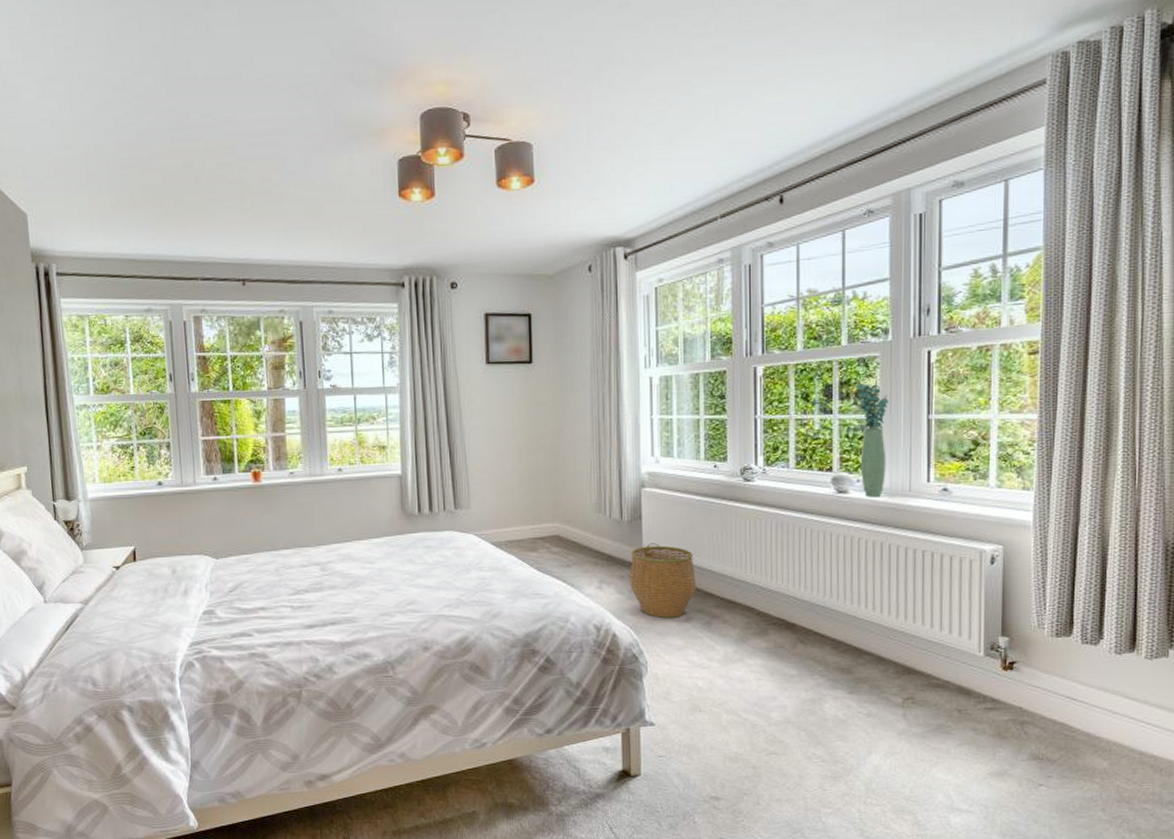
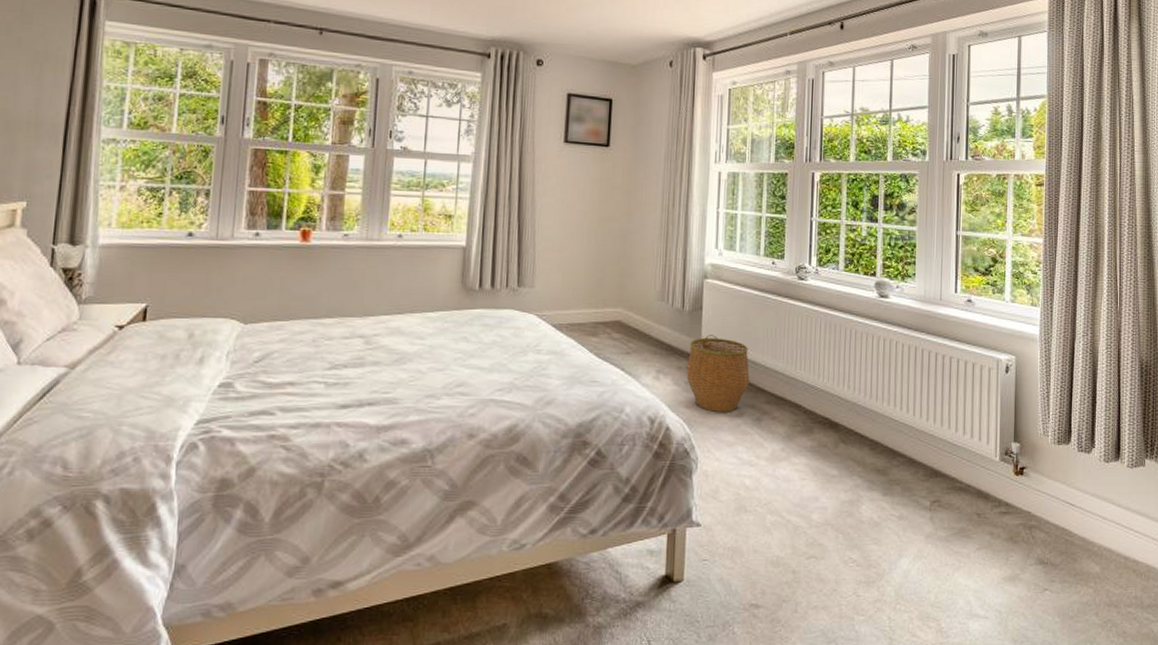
vase: present [855,379,888,499] -> none [897,193,925,305]

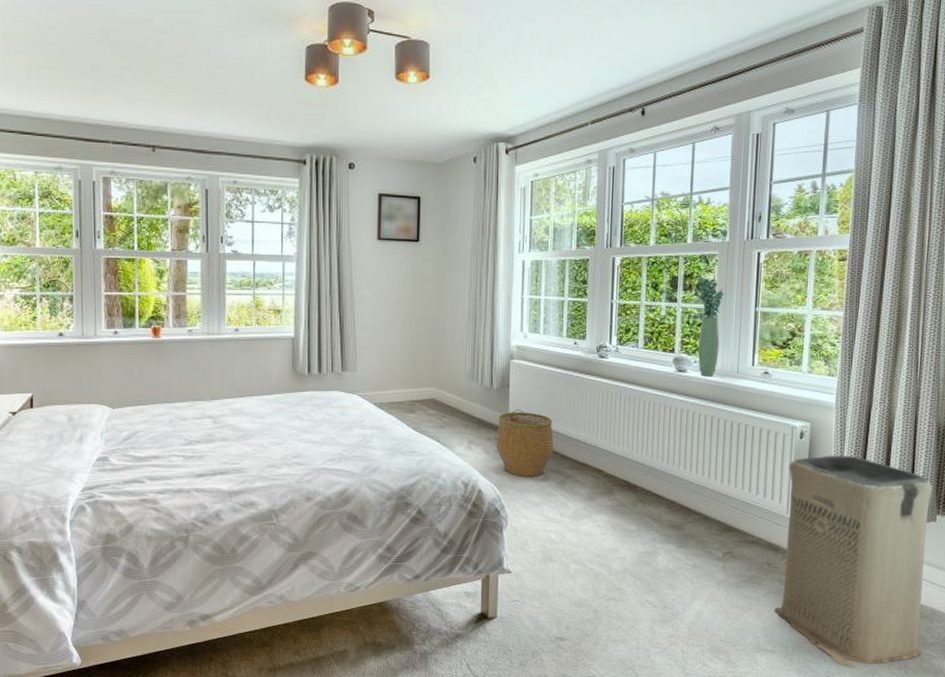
vase: none [897,193,925,305] -> present [696,273,724,378]
laundry basket: none [986,392,1140,635] -> present [774,455,932,668]

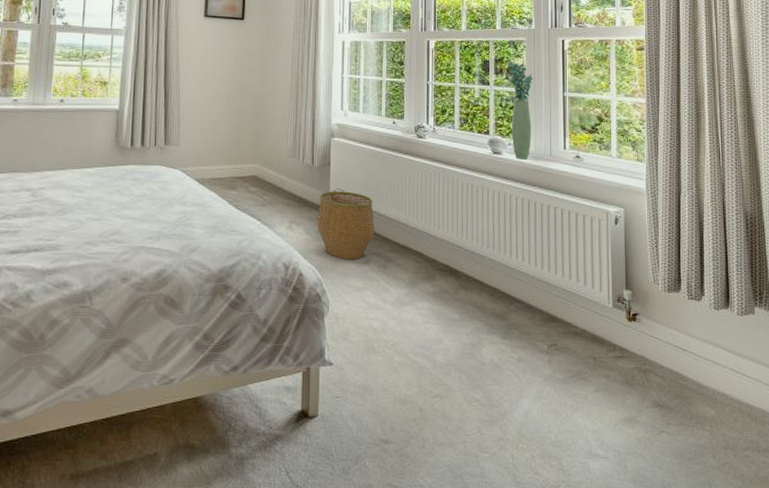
laundry basket: present [774,455,932,668] -> none [604,242,757,477]

